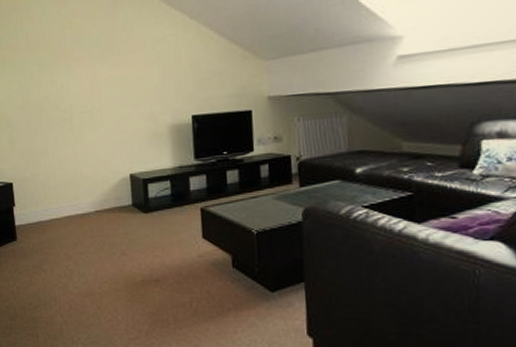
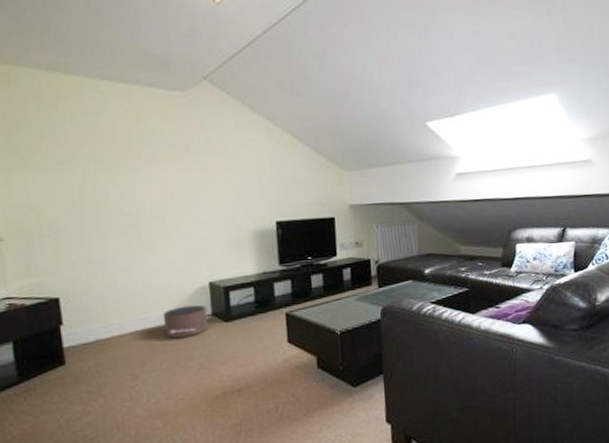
pouf: none [90,195,131,225] -> present [162,304,211,339]

